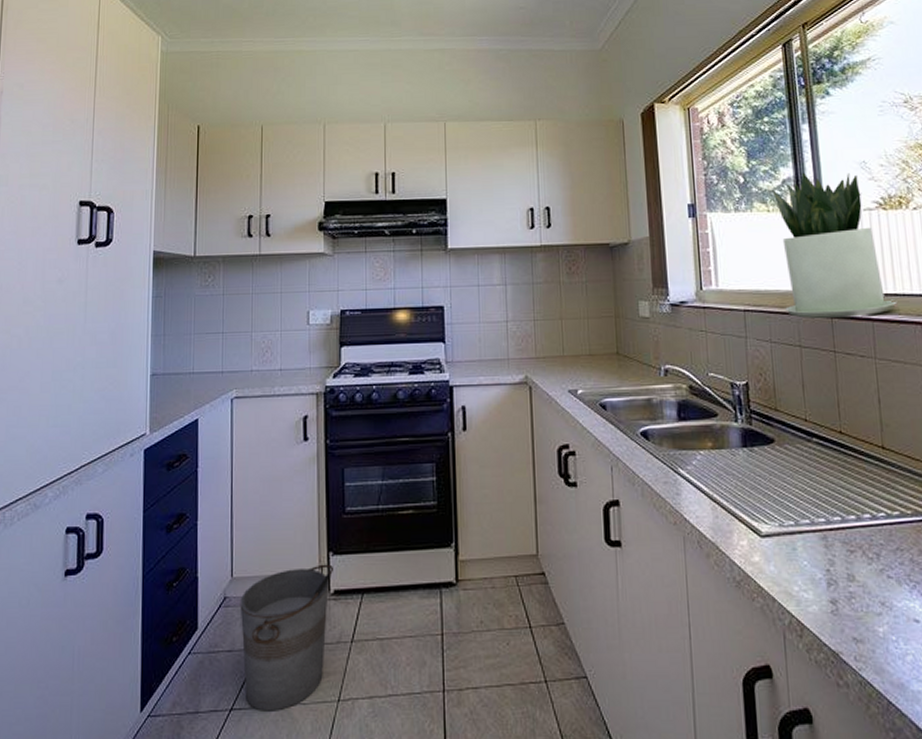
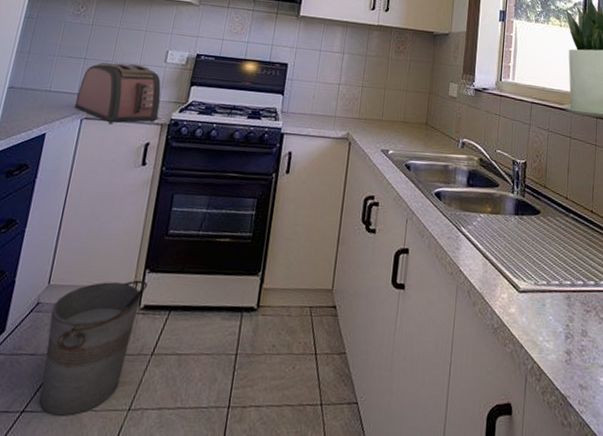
toaster: none [221,330,311,402] -> present [74,62,161,126]

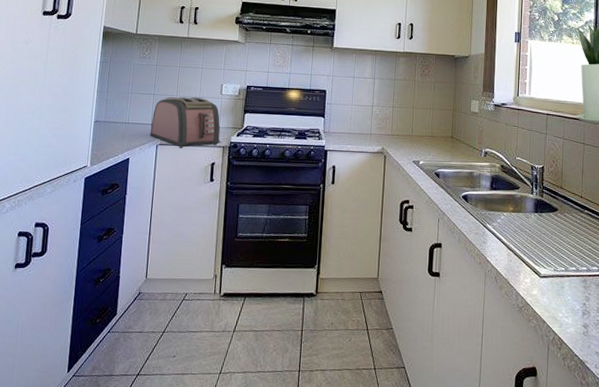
bucket: present [39,280,148,416] -> none [149,273,225,378]

